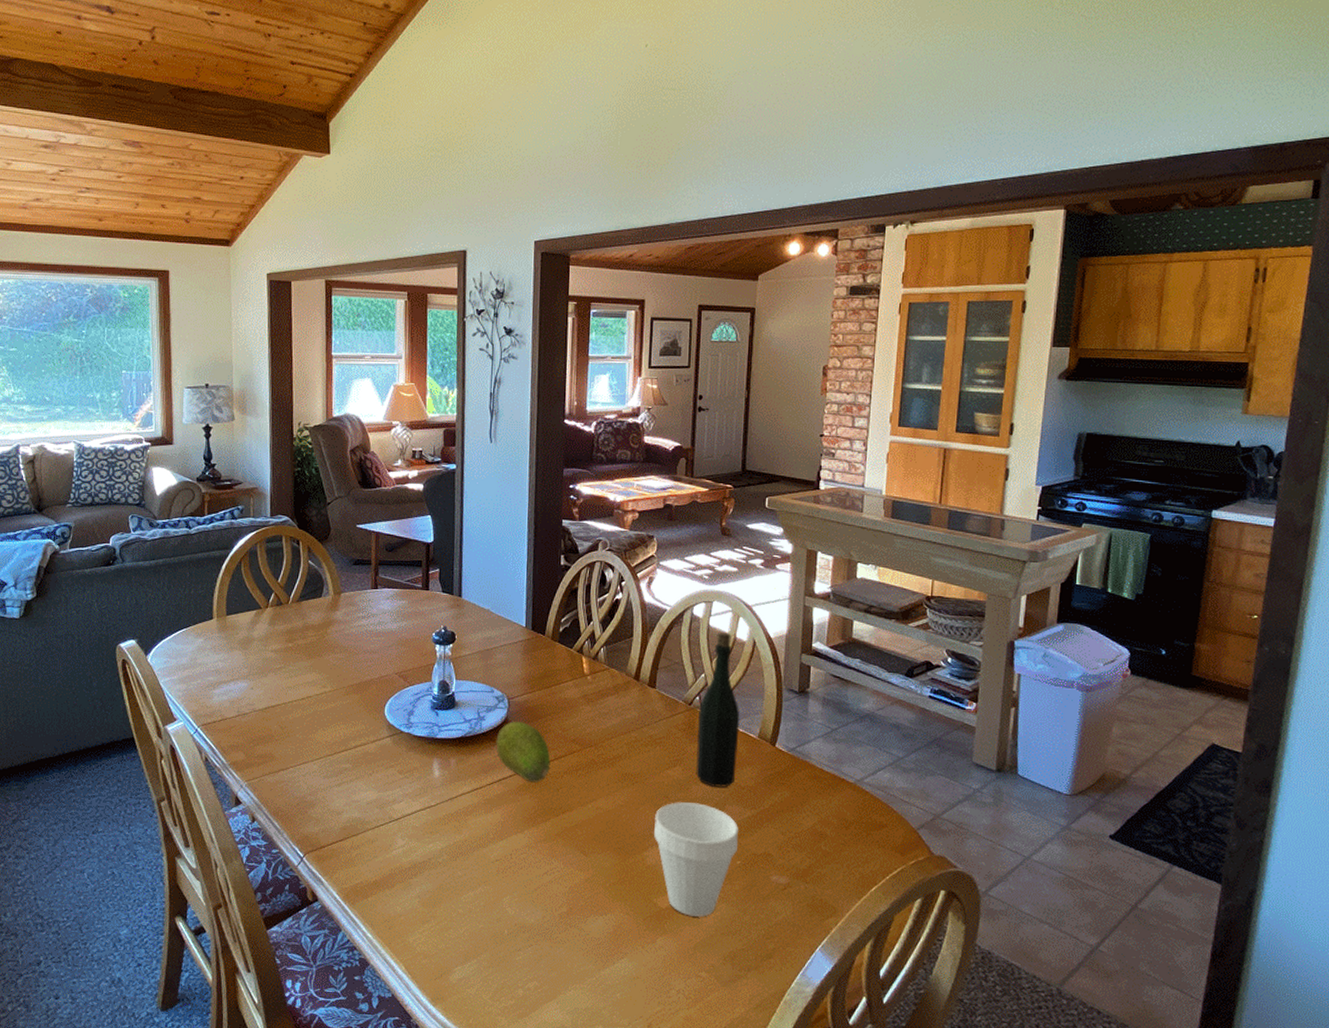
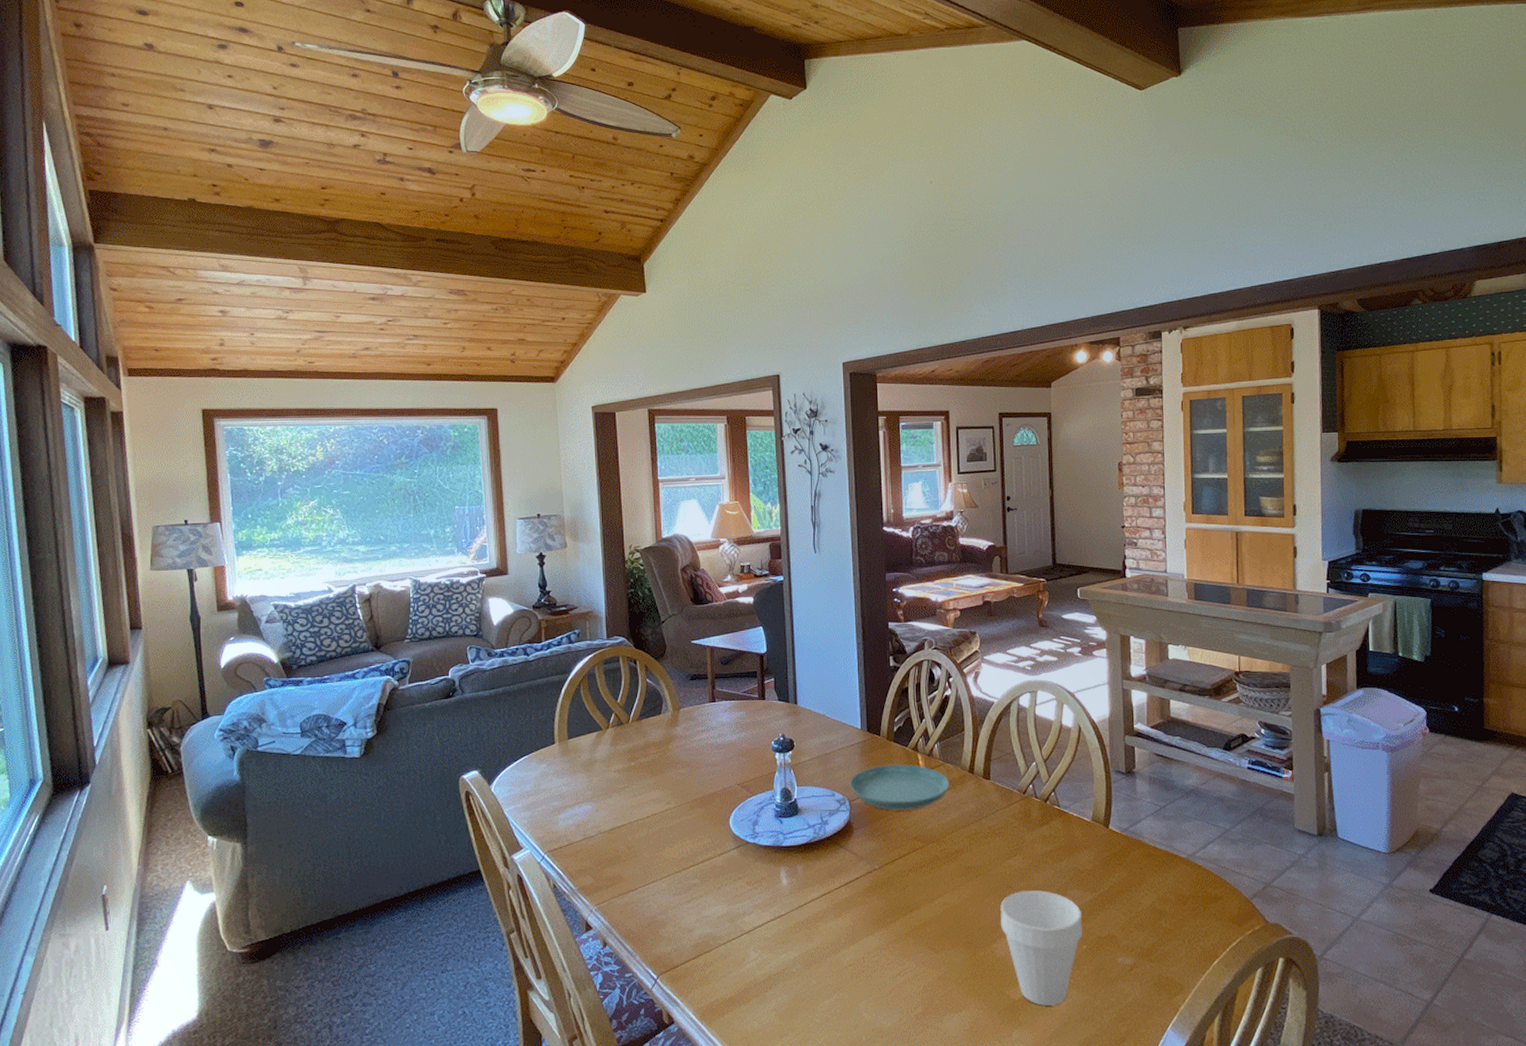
fruit: present [496,721,551,783] -> none [840,822,895,883]
saucer: none [509,665,612,712] -> present [849,764,949,810]
bottle: present [696,632,740,787] -> none [1033,720,1074,873]

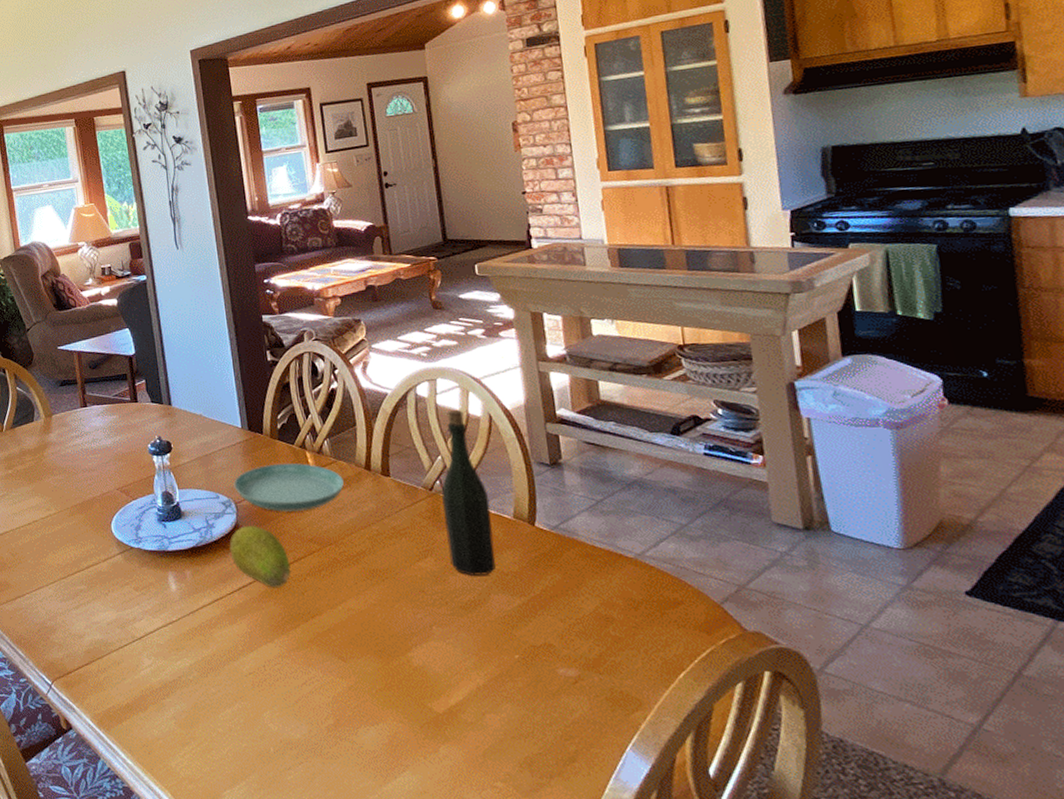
fruit: none [840,822,895,883] -> present [229,525,291,588]
cup: present [1000,890,1083,1006] -> none [413,595,514,720]
bottle: none [1033,720,1074,873] -> present [441,409,496,576]

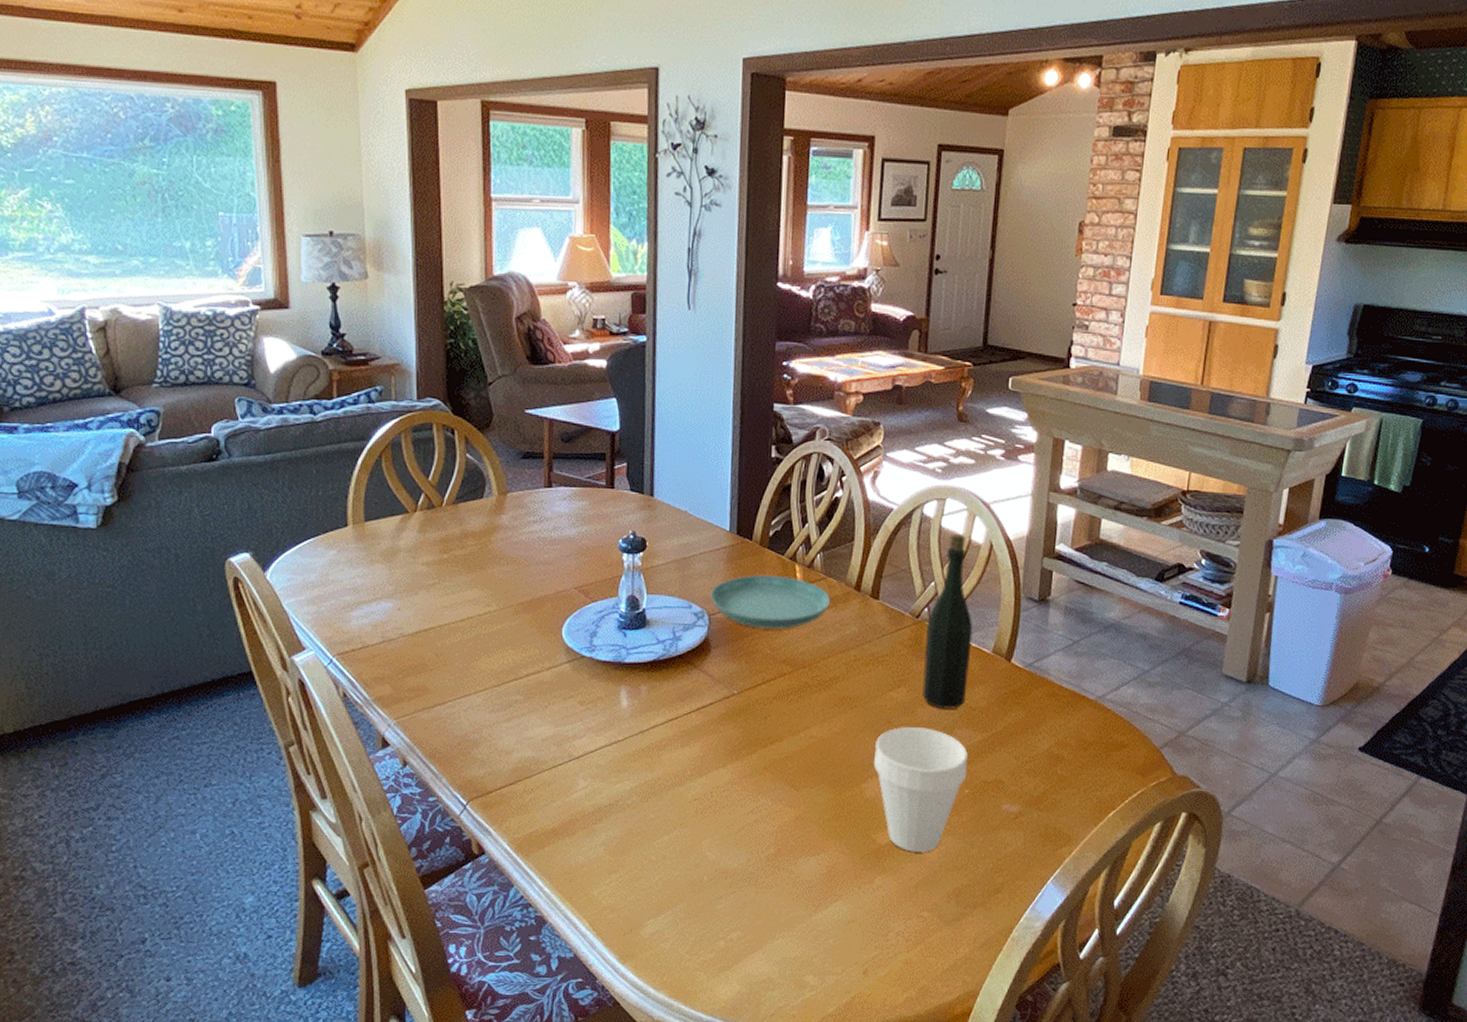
fruit: present [229,525,291,588] -> none [694,640,758,710]
cup: none [413,595,514,720] -> present [873,727,969,852]

